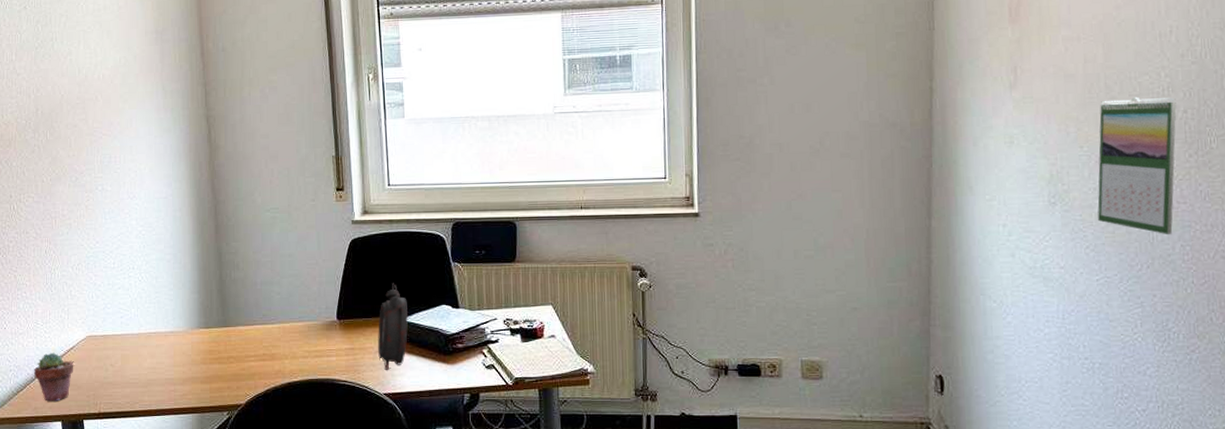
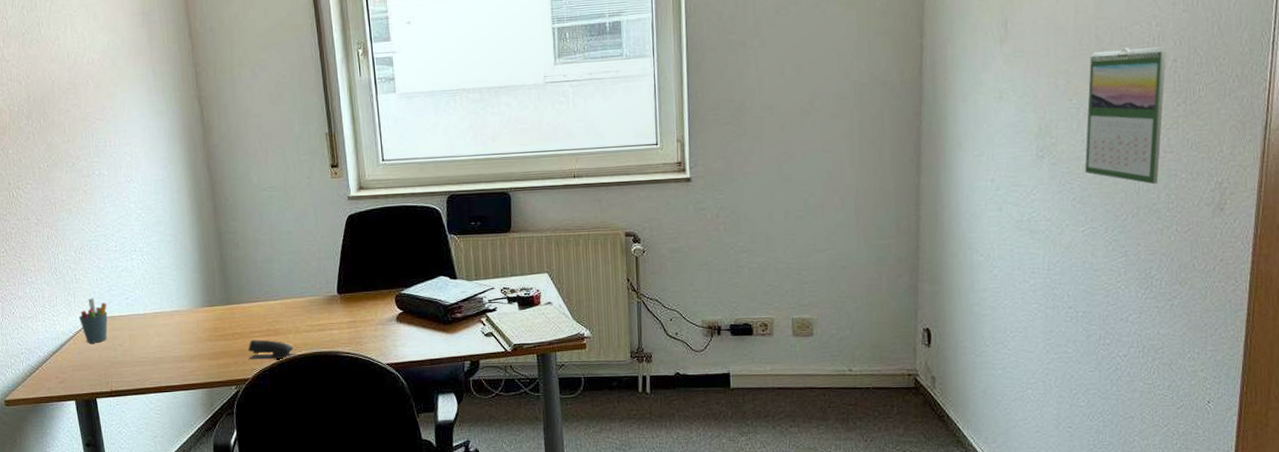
potted succulent: present [34,352,74,401] -> none [45,335,84,382]
pen holder: none [71,315,101,362] -> present [78,298,108,343]
stapler: none [243,364,292,385] -> present [248,339,296,360]
alarm clock: present [378,283,408,371] -> none [378,256,408,342]

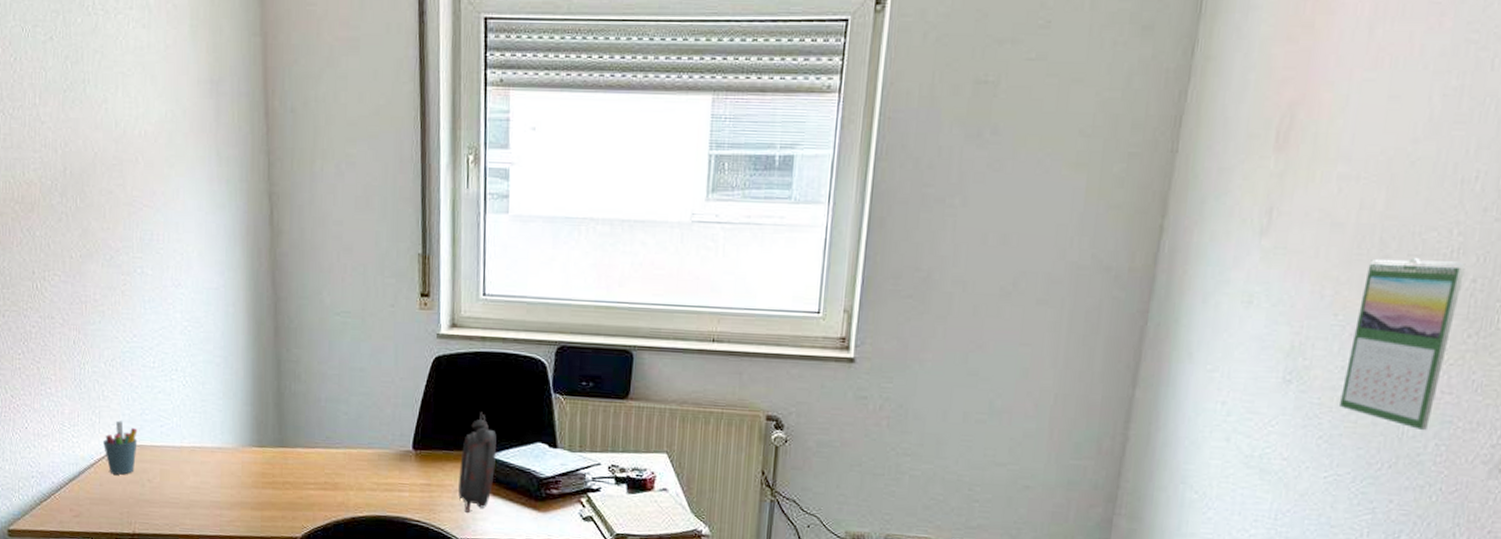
stapler: present [248,339,296,360] -> none [300,492,356,520]
alarm clock: none [378,256,408,342] -> present [458,411,497,514]

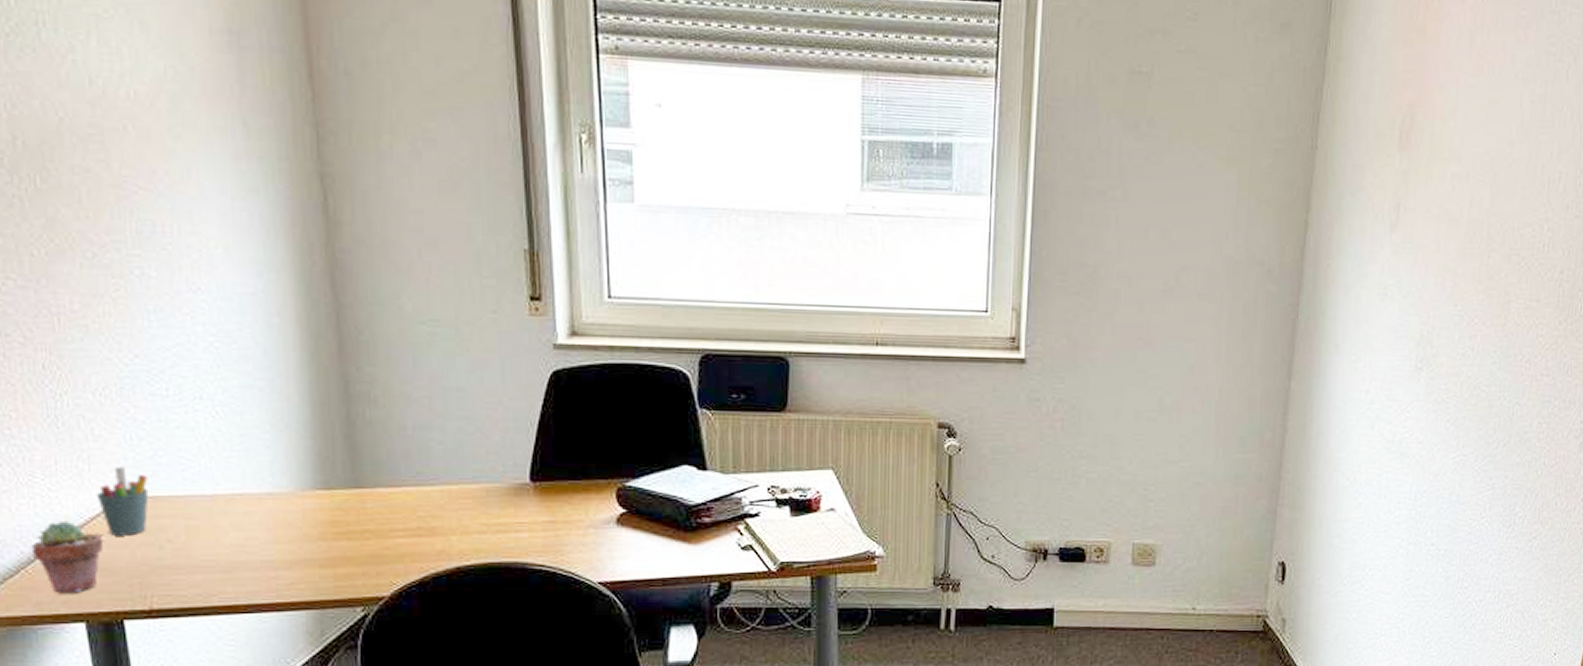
potted succulent: none [60,460,106,516] -> present [33,520,104,593]
alarm clock: present [458,411,497,514] -> none [590,433,634,552]
calendar: present [1340,257,1466,431] -> none [1462,251,1555,411]

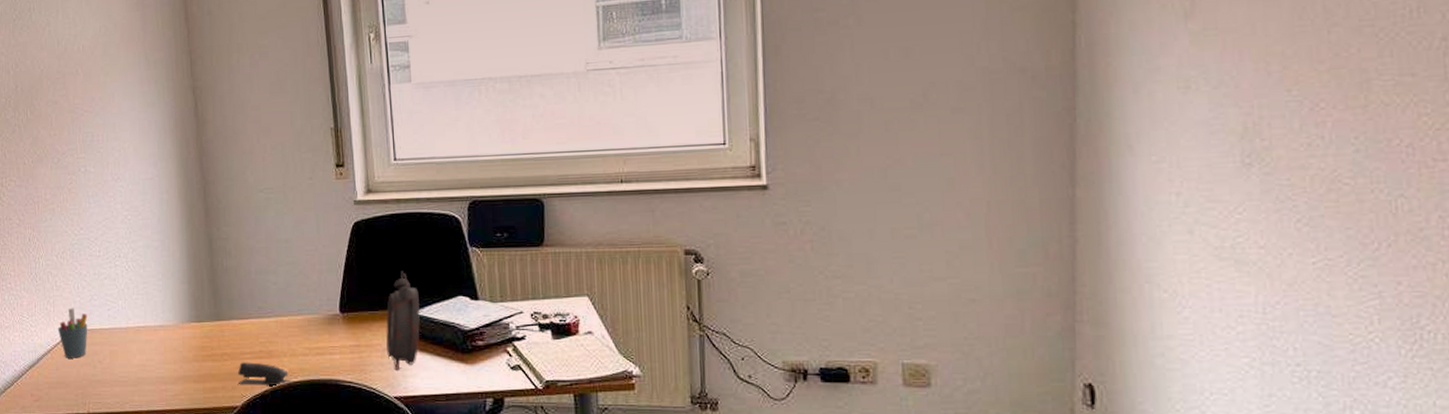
potted succulent: present [33,520,104,593] -> none [21,347,61,400]
stapler: none [386,541,461,570] -> present [238,362,291,386]
alarm clock: none [590,433,634,552] -> present [386,271,420,371]

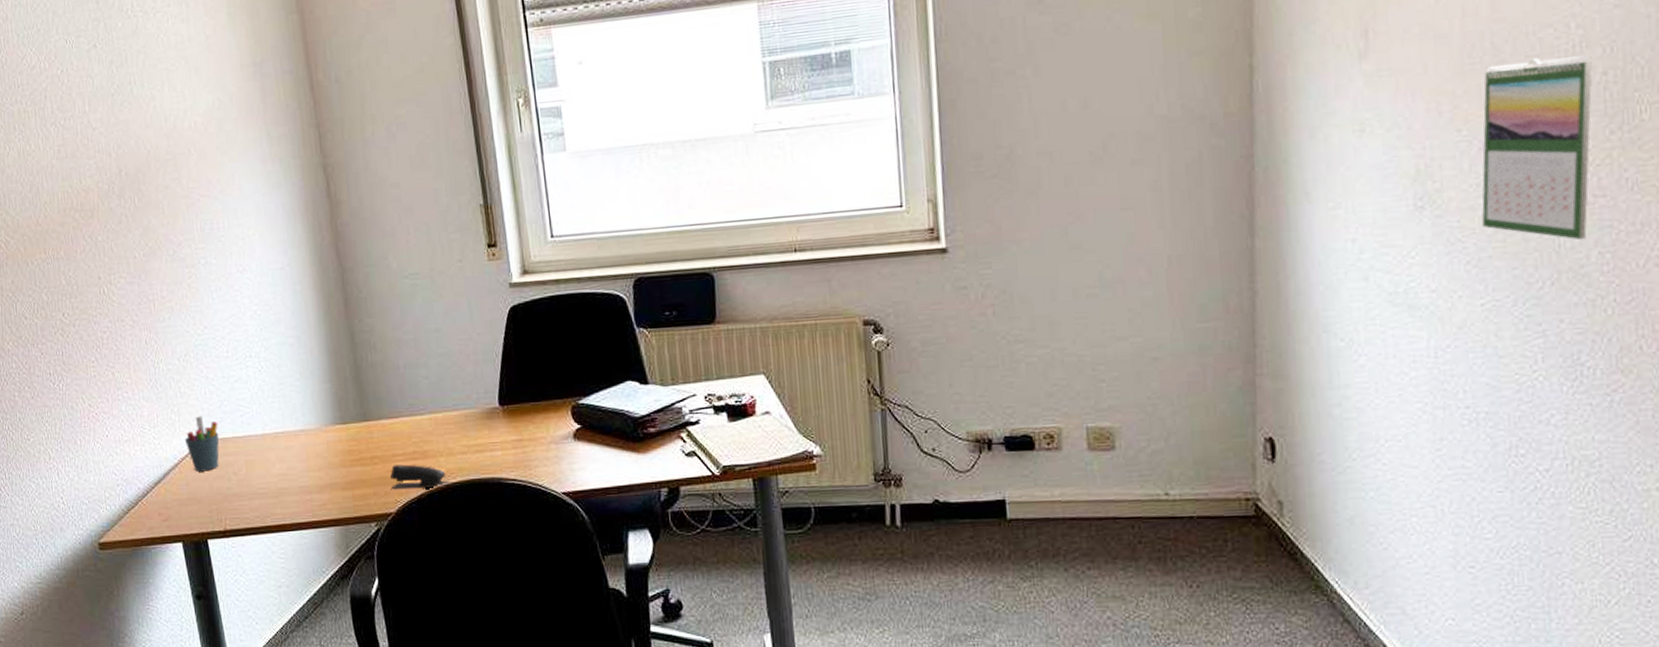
alarm clock: present [386,271,420,371] -> none [550,357,587,465]
calendar: none [1313,21,1431,204] -> present [1482,55,1592,241]

